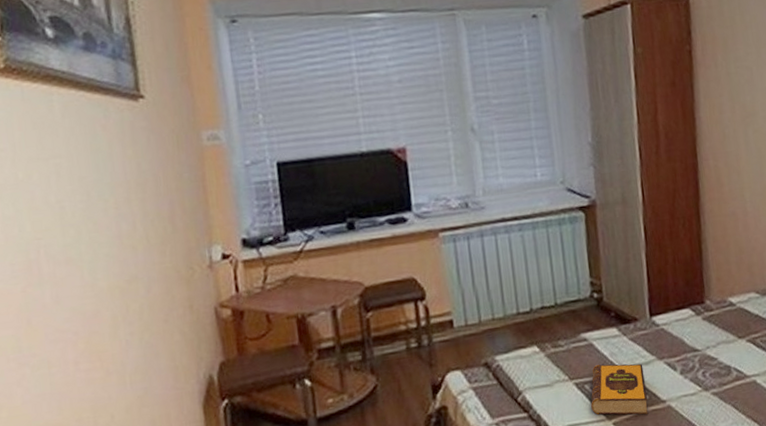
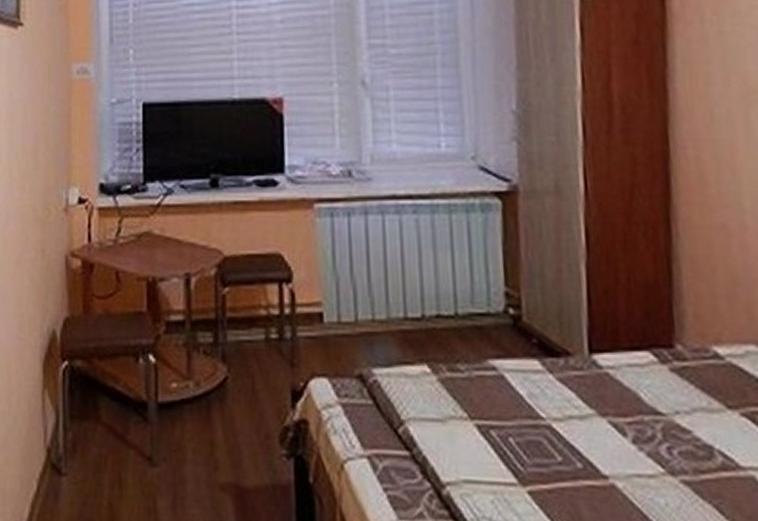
hardback book: present [591,363,649,415] -> none [497,405,581,490]

